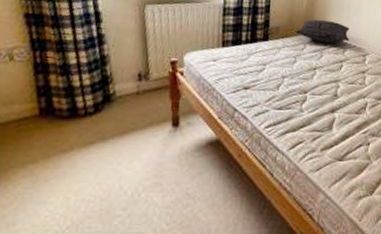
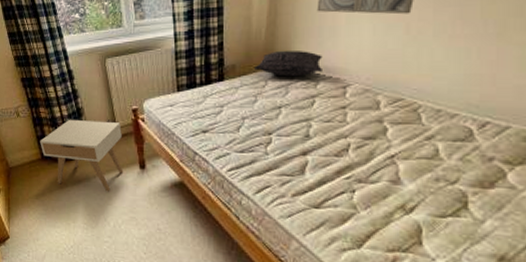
nightstand: none [40,67,156,154] -> present [40,119,124,192]

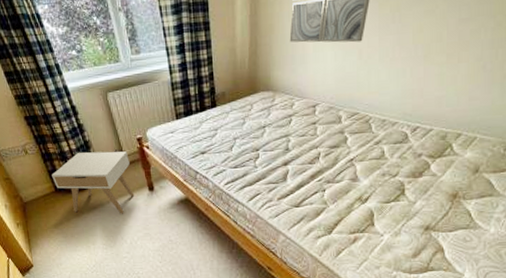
pillow: present [254,51,322,77] -> none [241,77,296,100]

